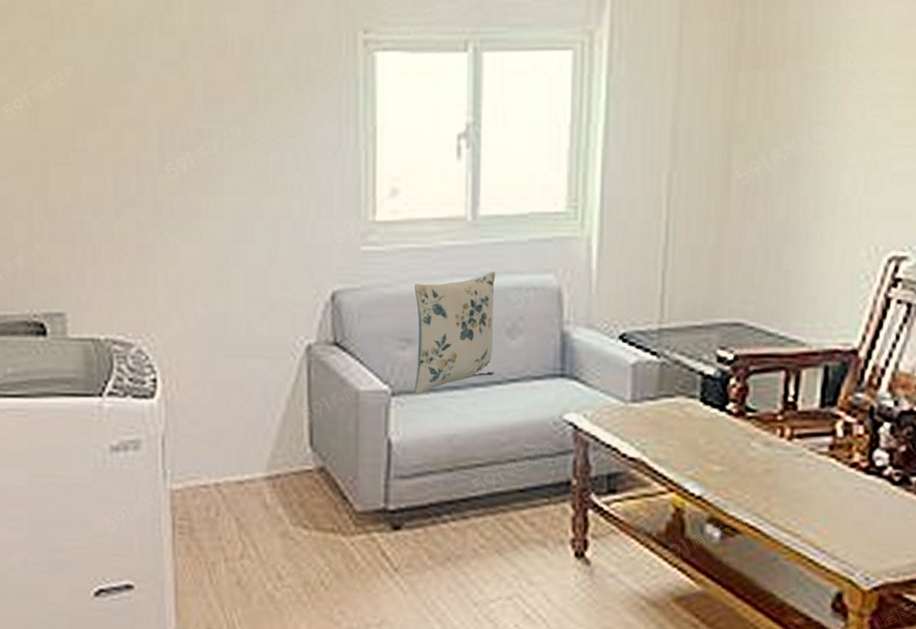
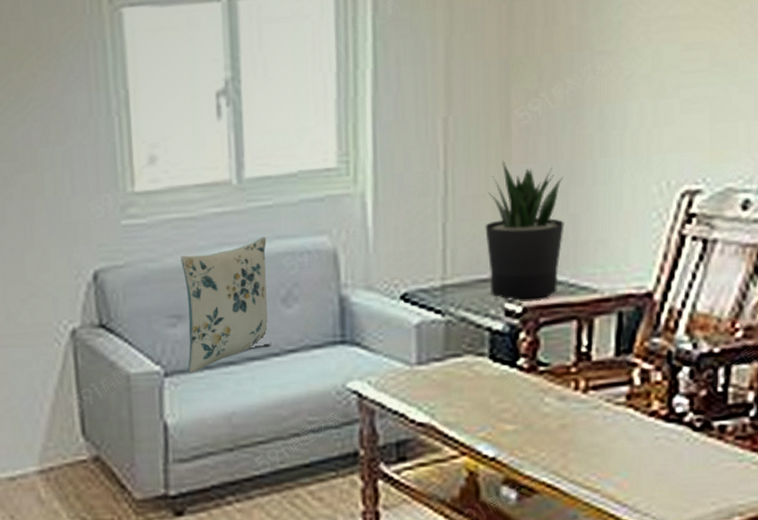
planter: none [702,216,778,347] -> present [485,160,565,299]

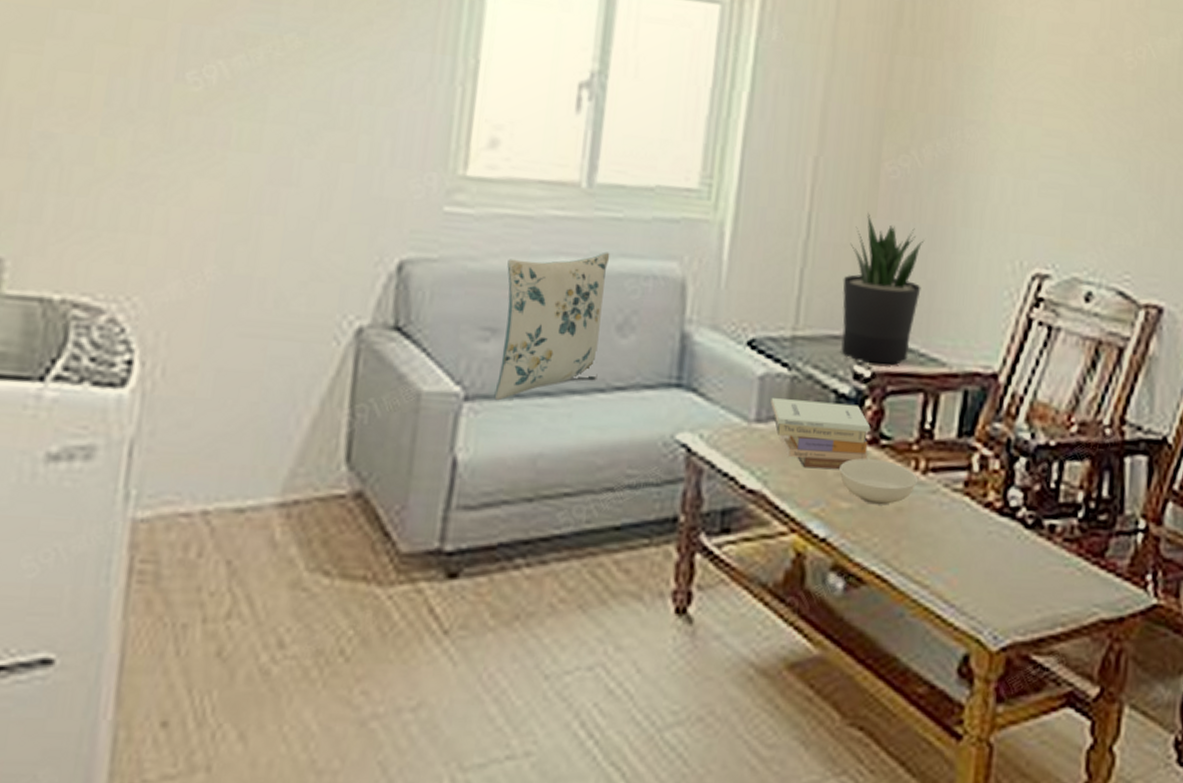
books: none [429,338,528,399] -> present [770,398,871,469]
bowl: none [501,384,578,425] -> present [839,458,918,506]

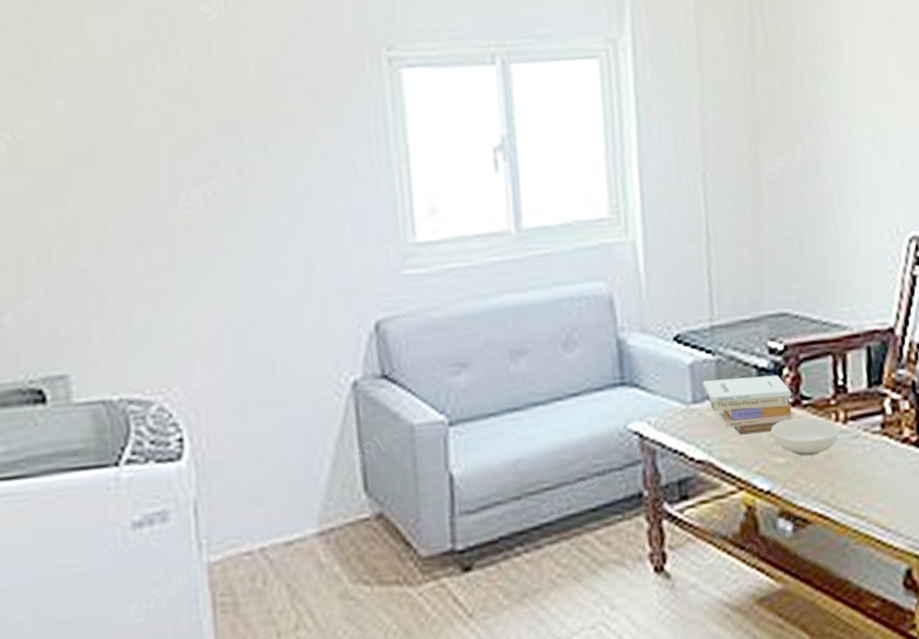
pillow: present [494,251,610,401] -> none [463,283,554,422]
planter: present [841,212,925,365] -> none [745,210,814,338]

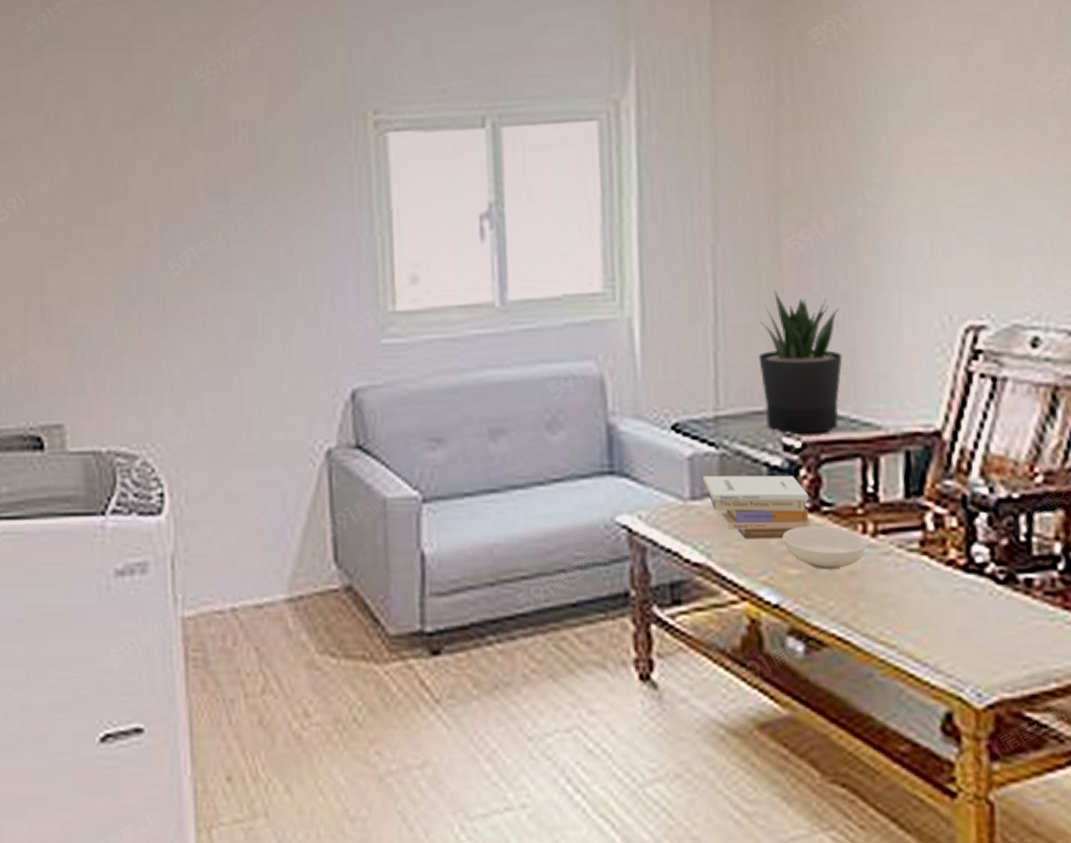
planter: none [745,210,814,338] -> present [758,290,843,434]

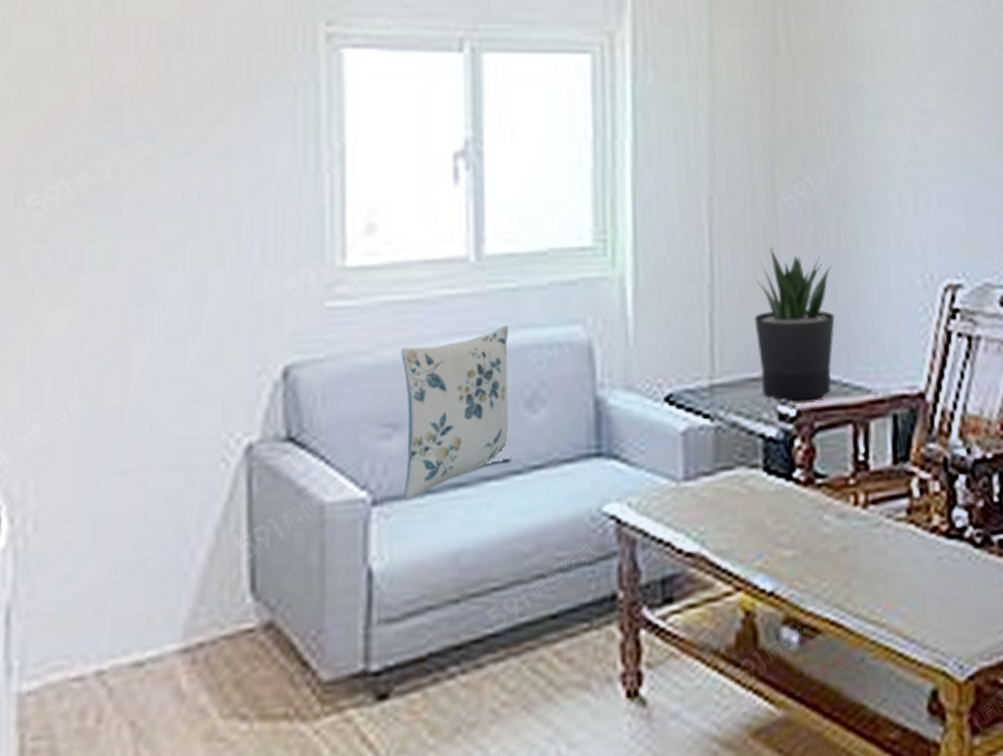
pillow: none [442,360,535,501] -> present [401,325,512,501]
books: present [703,475,811,539] -> none [697,446,805,521]
bowl: present [782,526,867,570] -> none [777,500,859,548]

